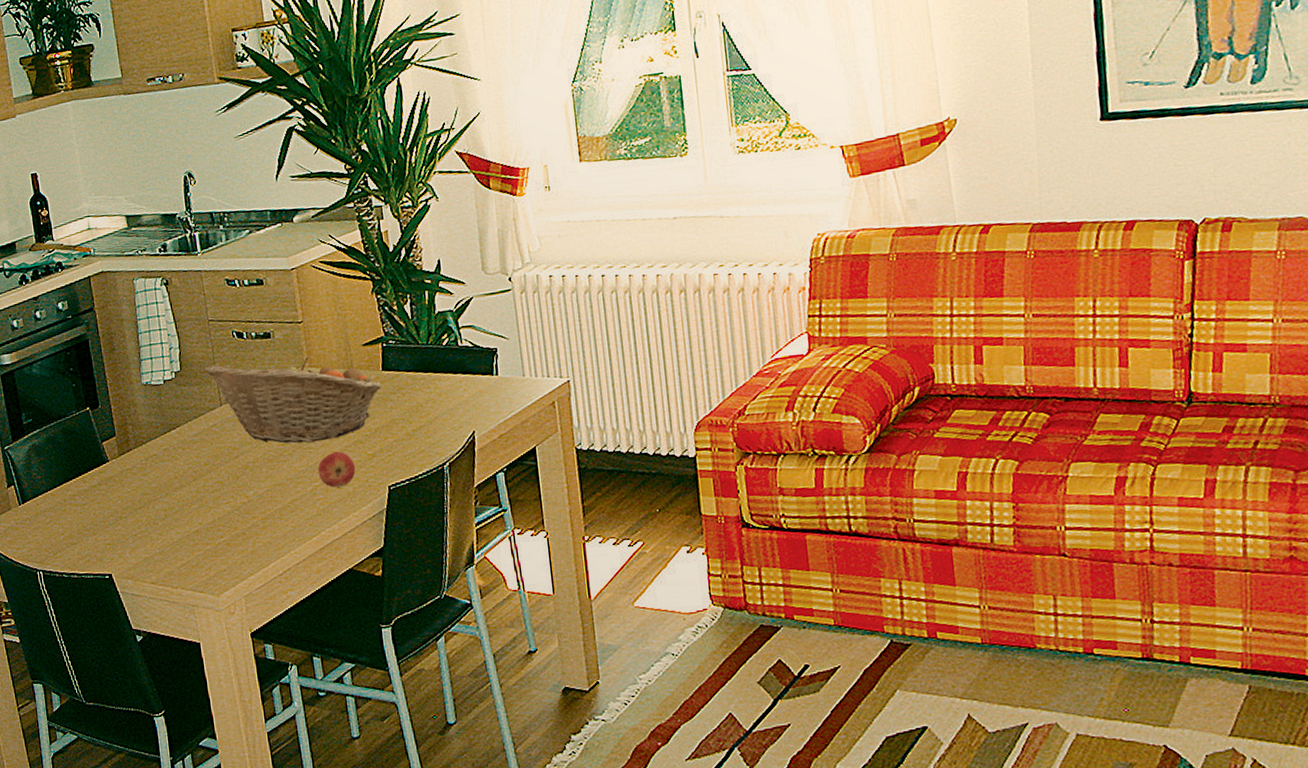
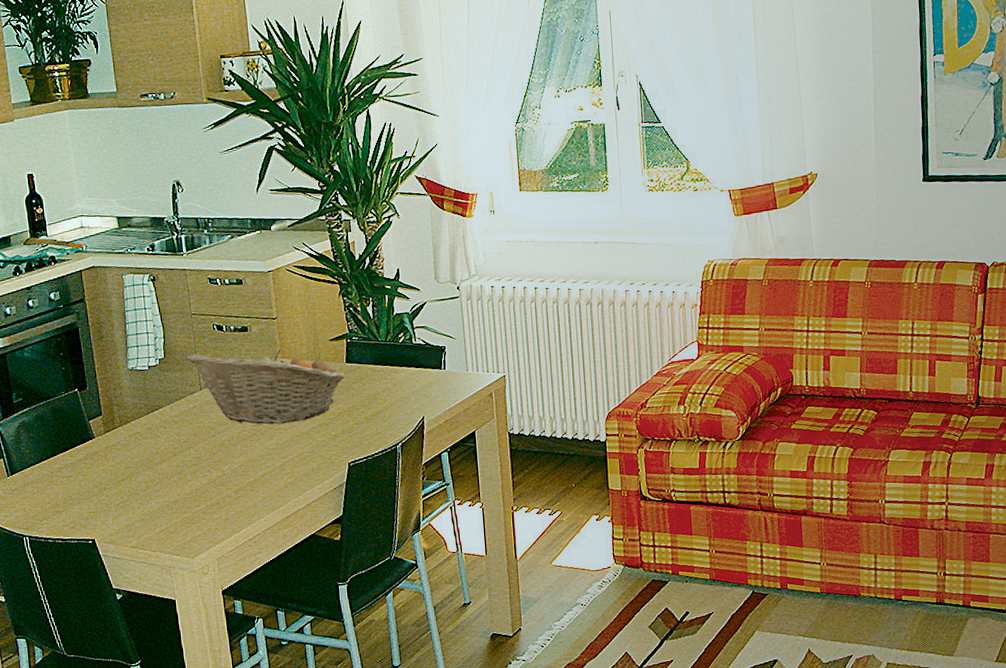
apple: present [317,451,356,488] -> none [286,432,320,464]

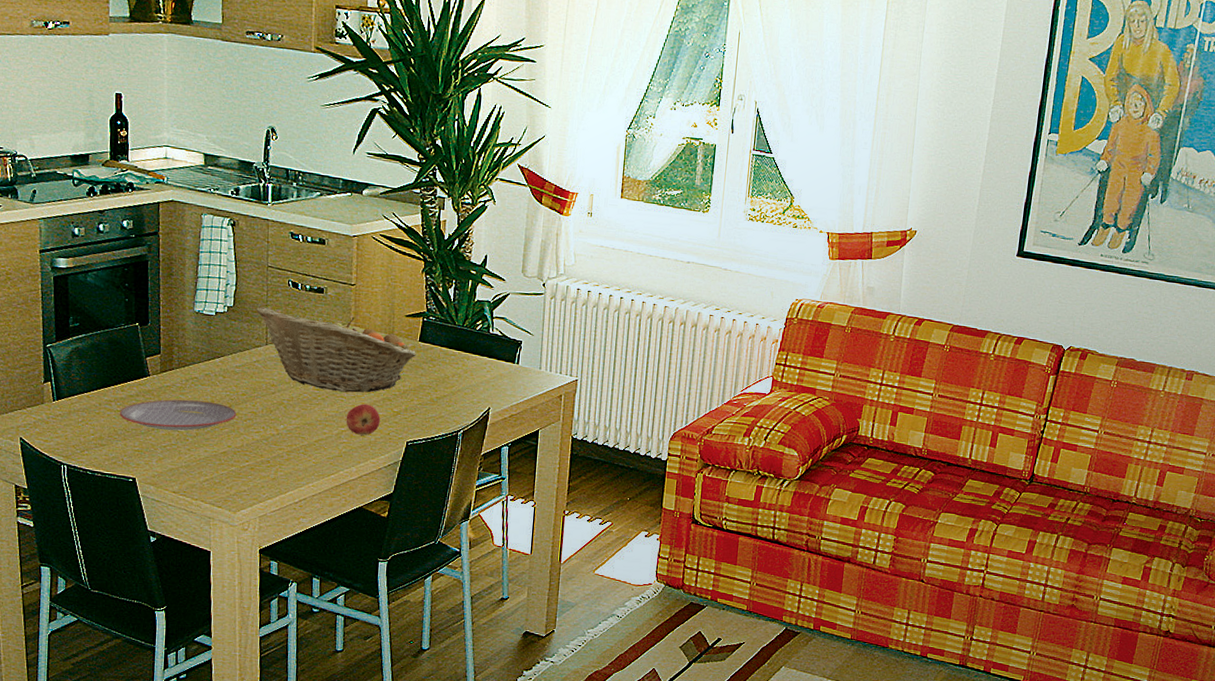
plate: none [71,454,182,489] -> present [119,399,237,431]
apple: none [286,432,320,464] -> present [346,404,381,436]

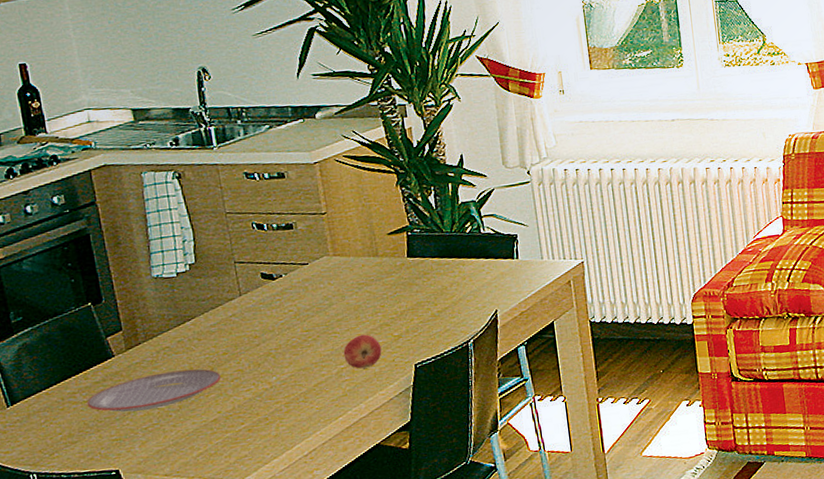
fruit basket: present [255,307,416,393] -> none [220,247,407,329]

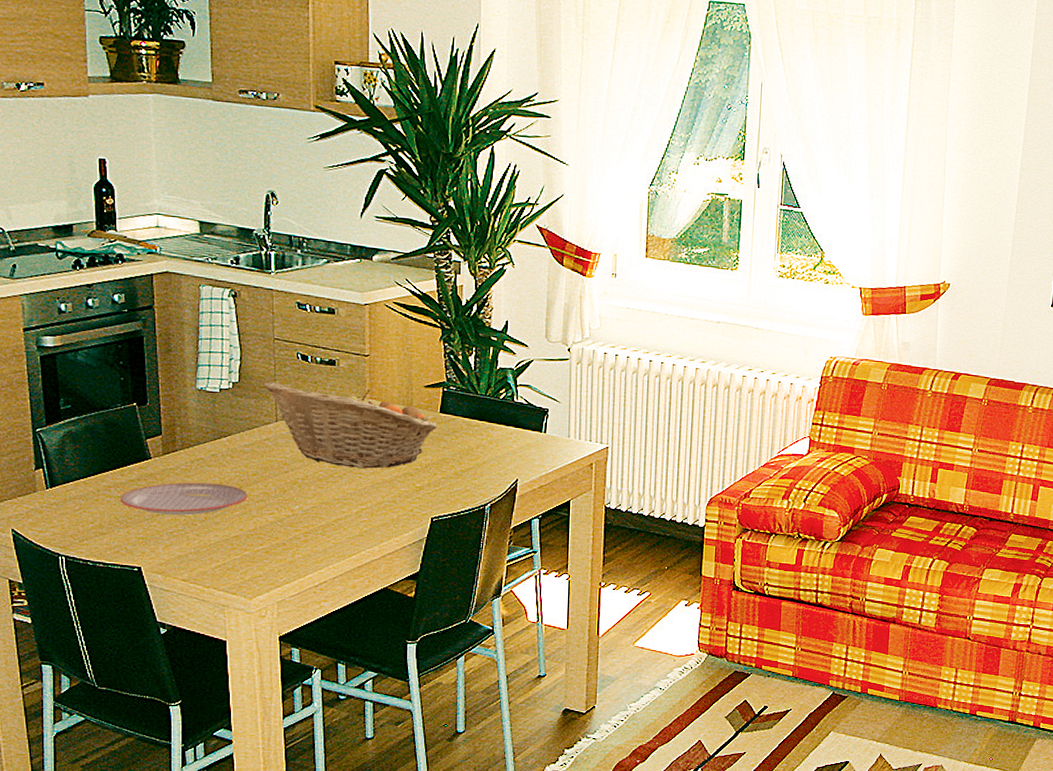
fruit basket: none [220,247,407,329] -> present [263,381,437,469]
apple: present [343,334,382,369] -> none [365,480,402,513]

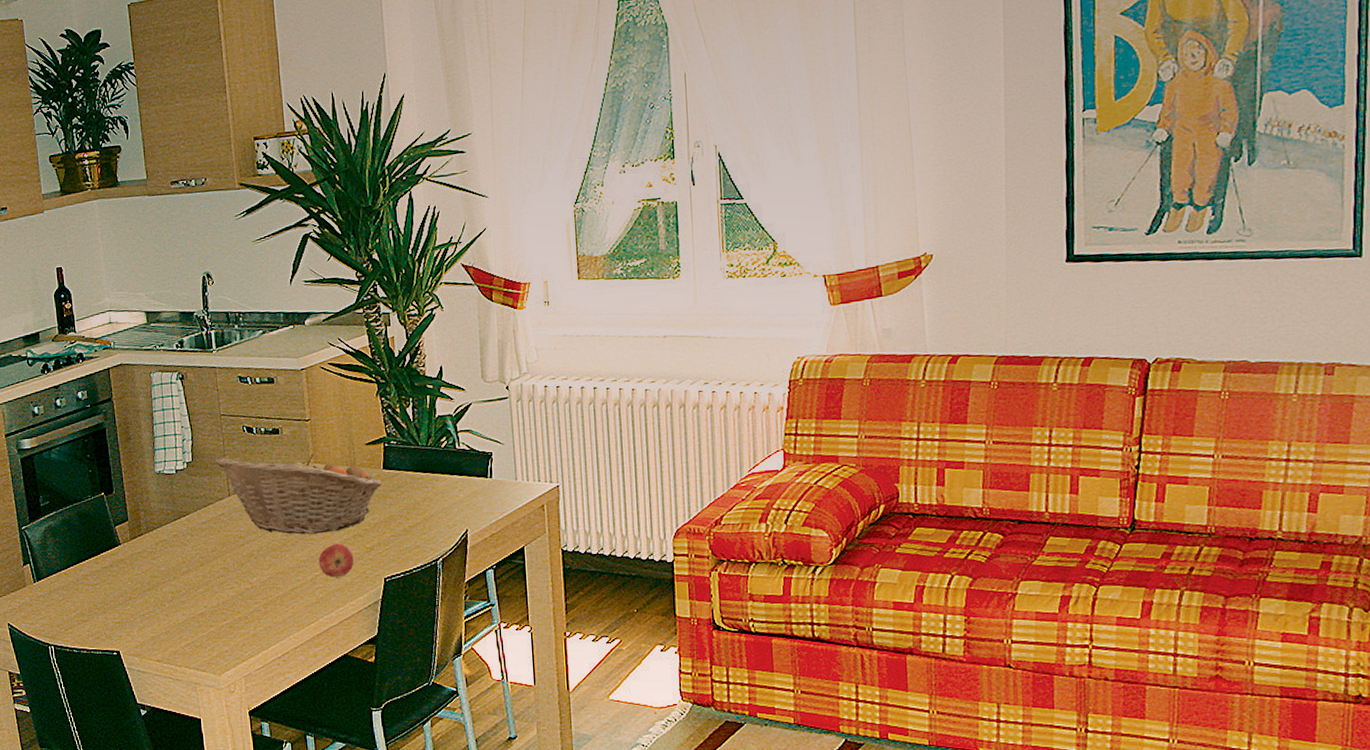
plate: present [120,482,248,516] -> none [96,563,209,598]
apple: none [365,480,402,513] -> present [318,543,354,578]

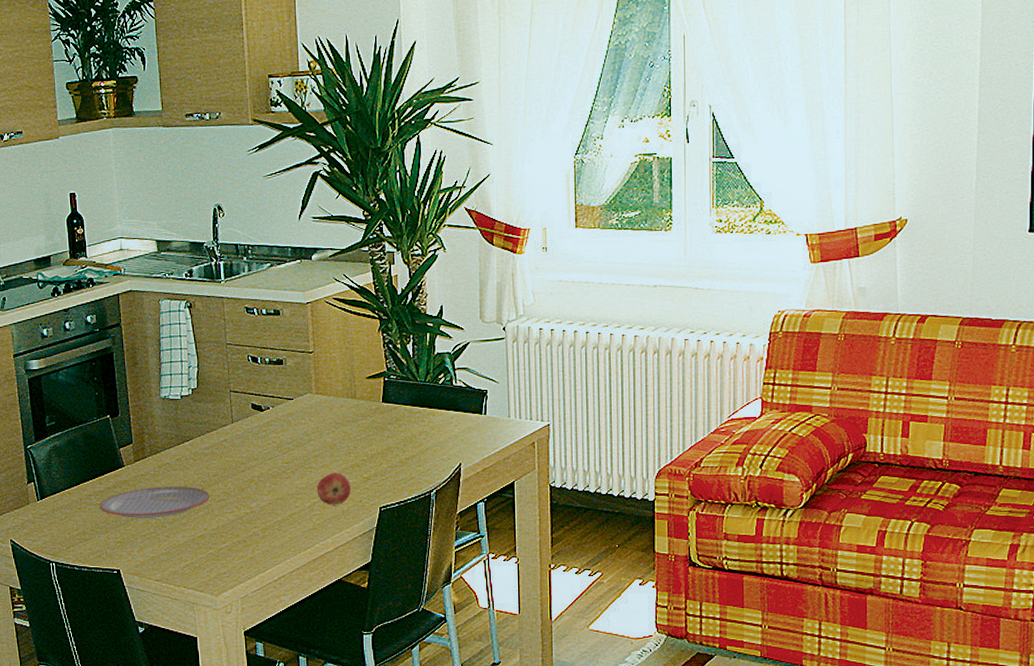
plate: none [96,563,209,598] -> present [99,486,210,519]
fruit basket: present [214,454,382,535] -> none [218,385,380,463]

